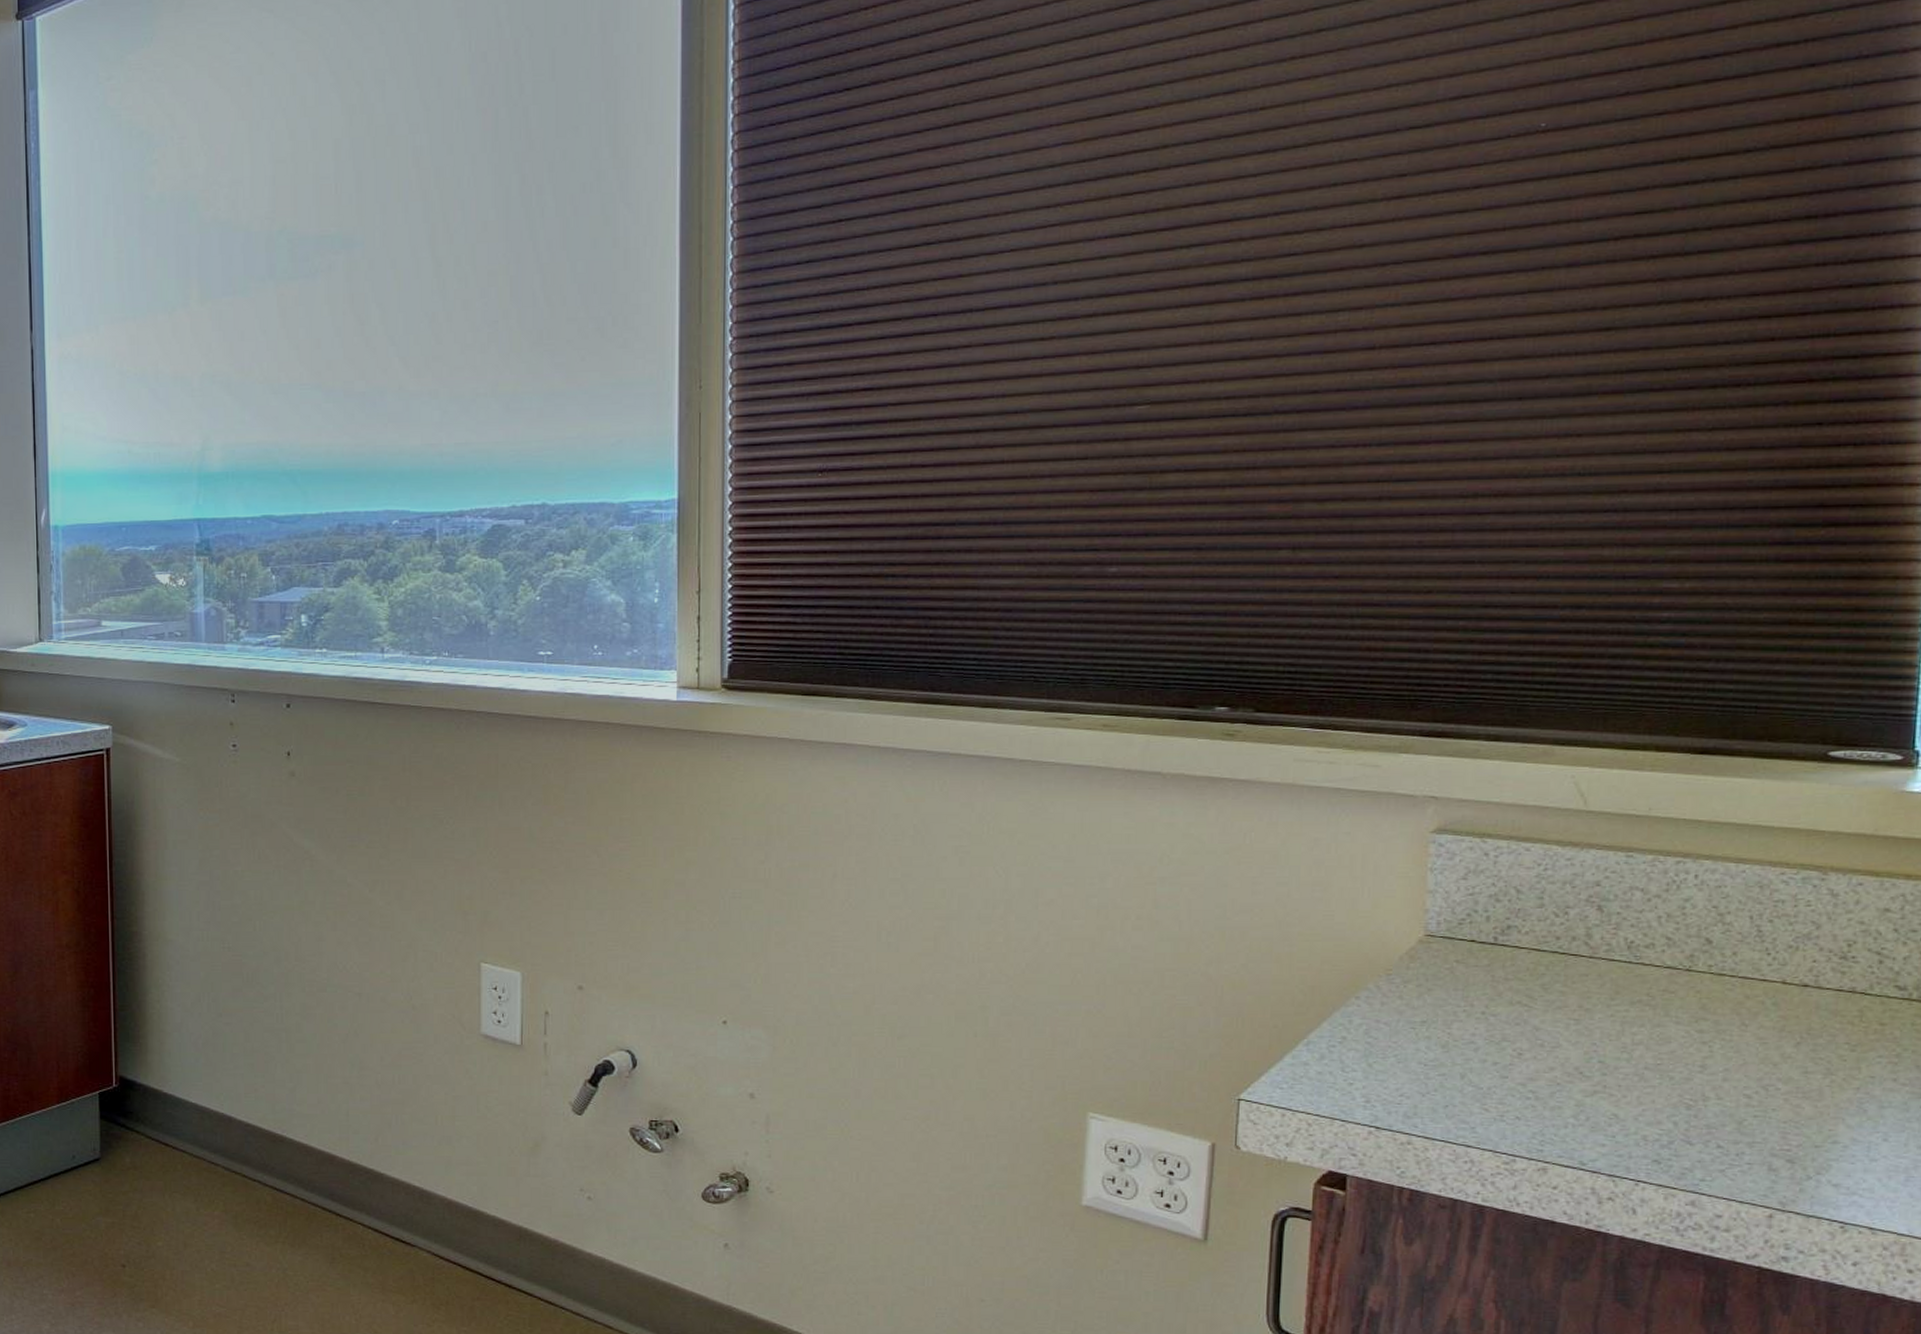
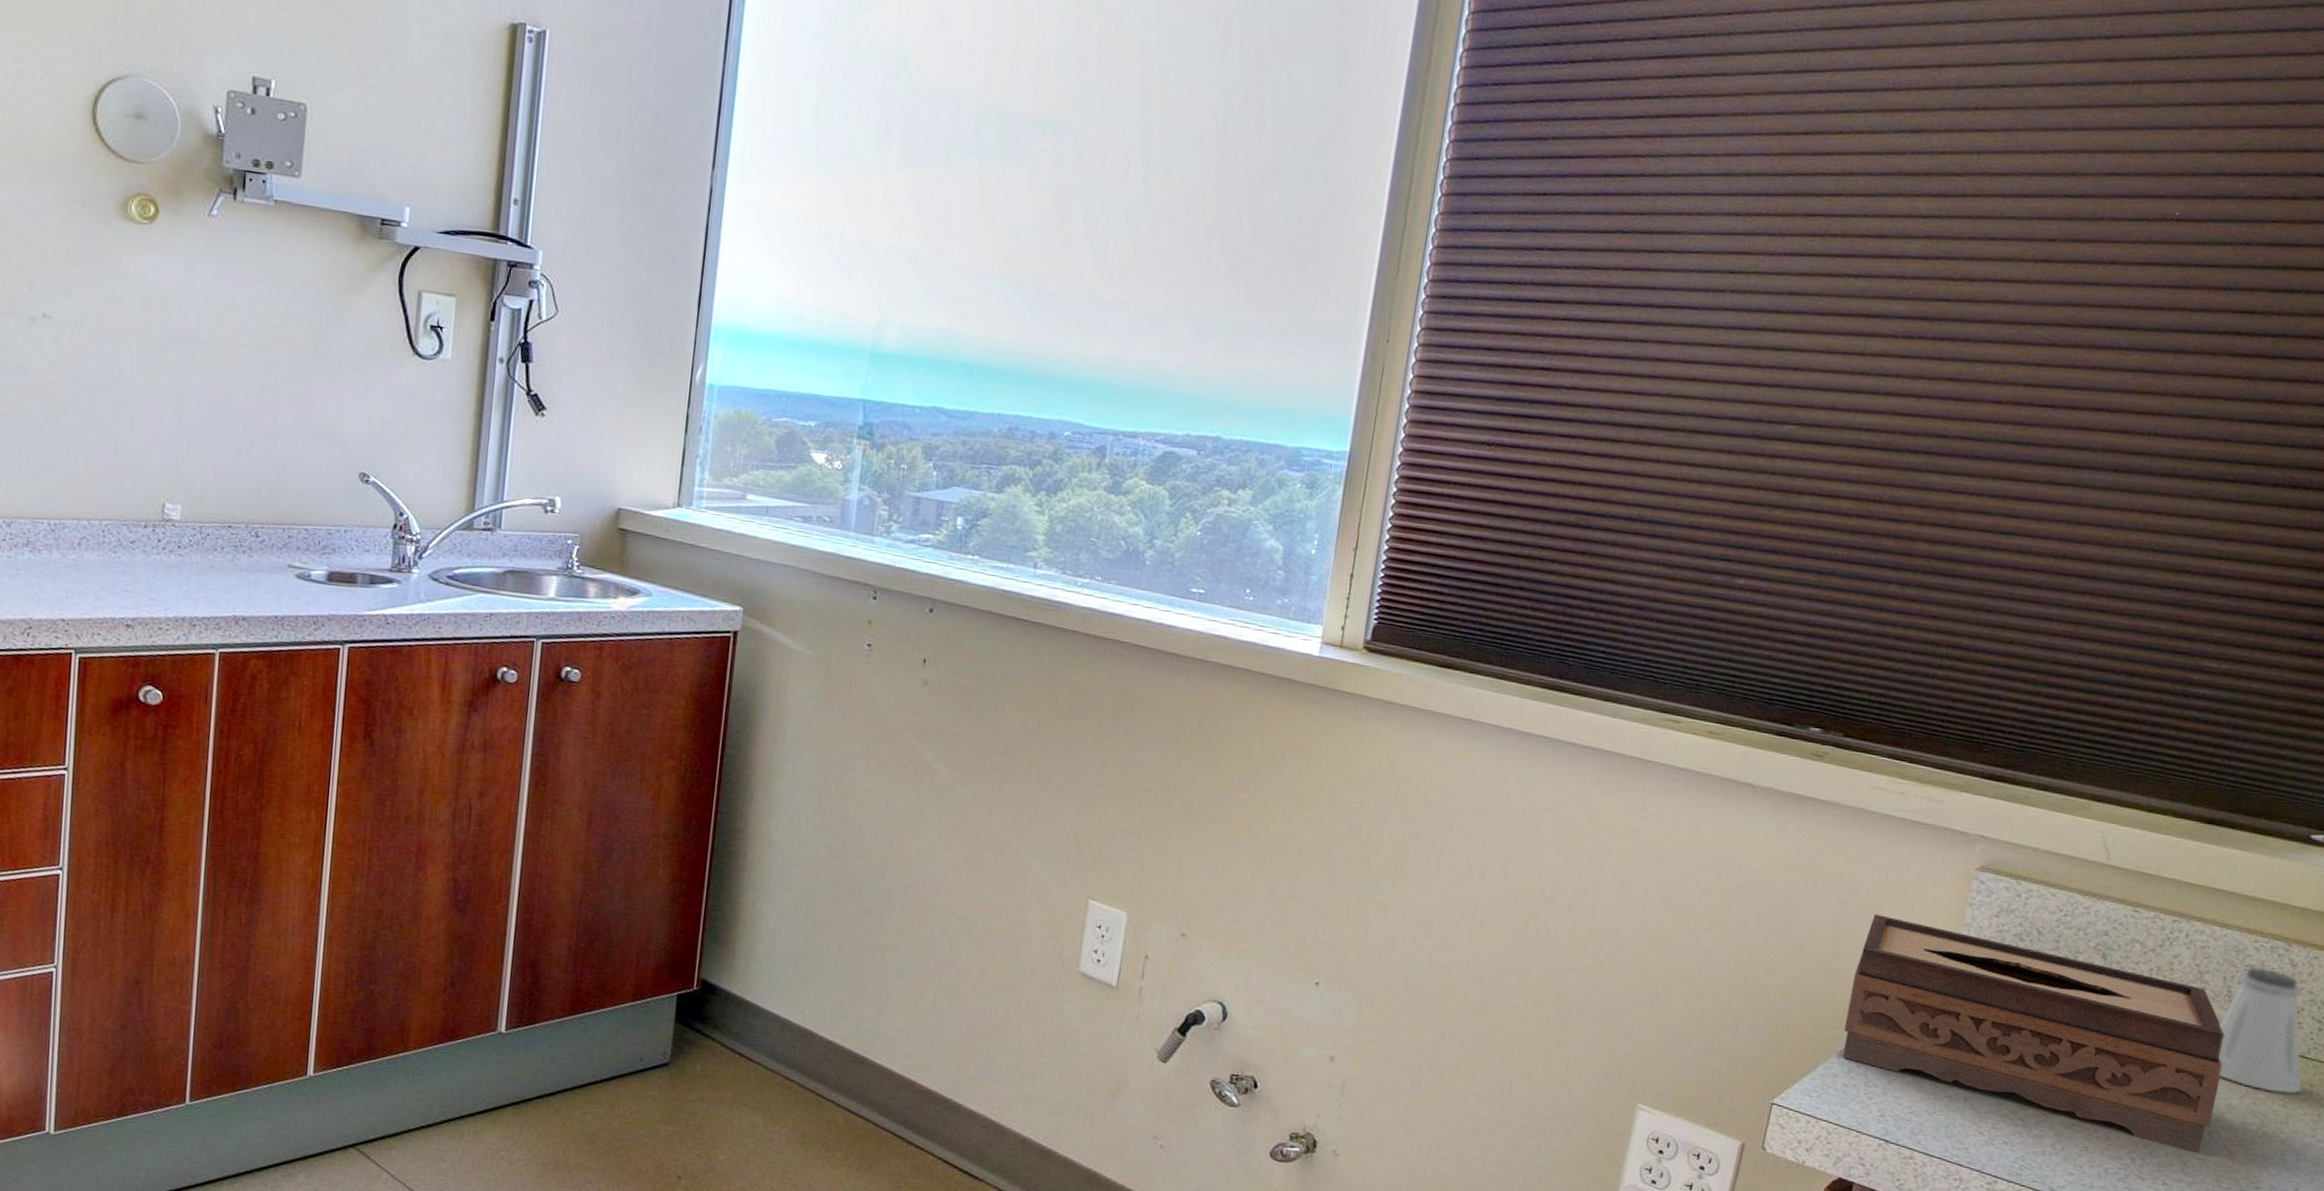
tissue box: none [1307,891,1768,1111] -> present [1842,914,2226,1154]
saltshaker: none [1755,901,1872,1036] -> present [2219,966,2303,1094]

